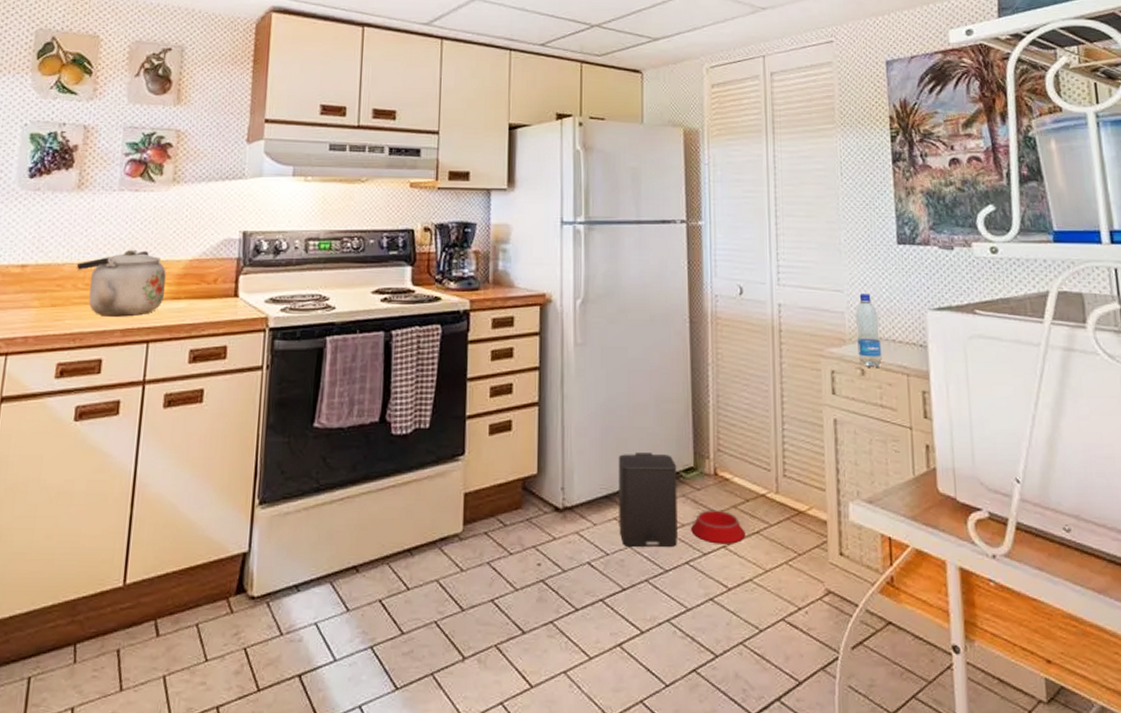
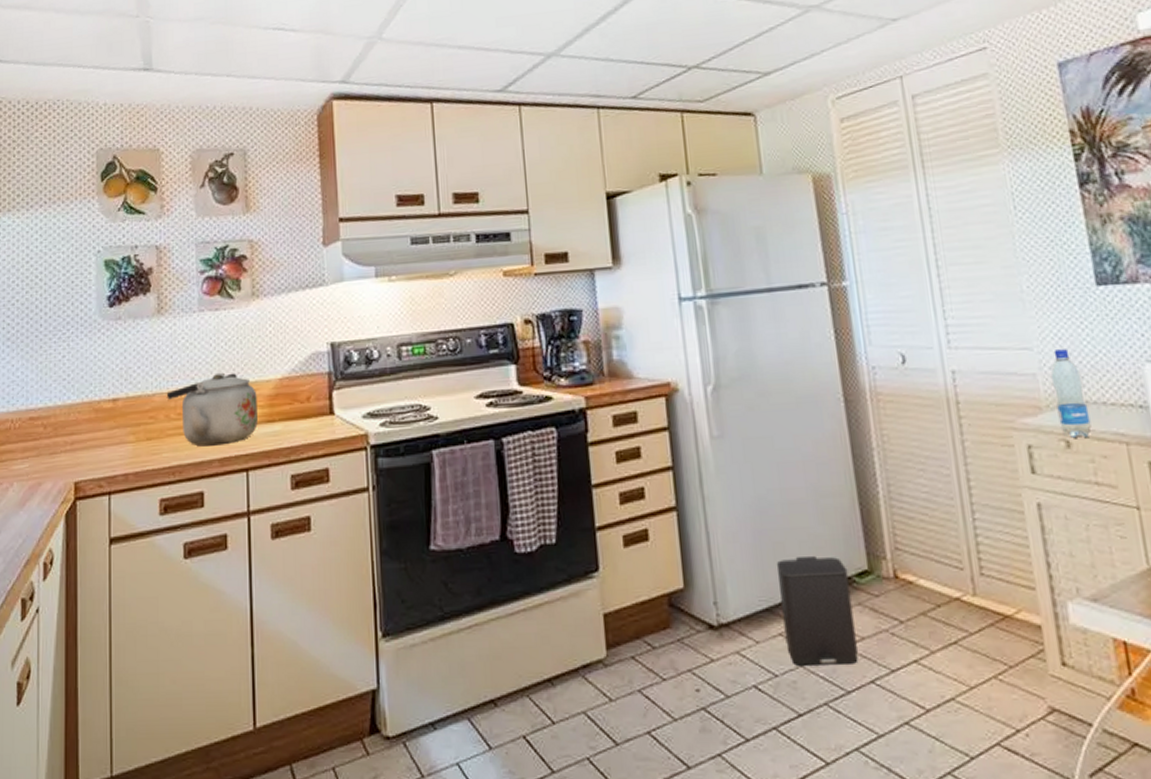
pet bowl: present [691,509,746,544] -> none [873,618,941,659]

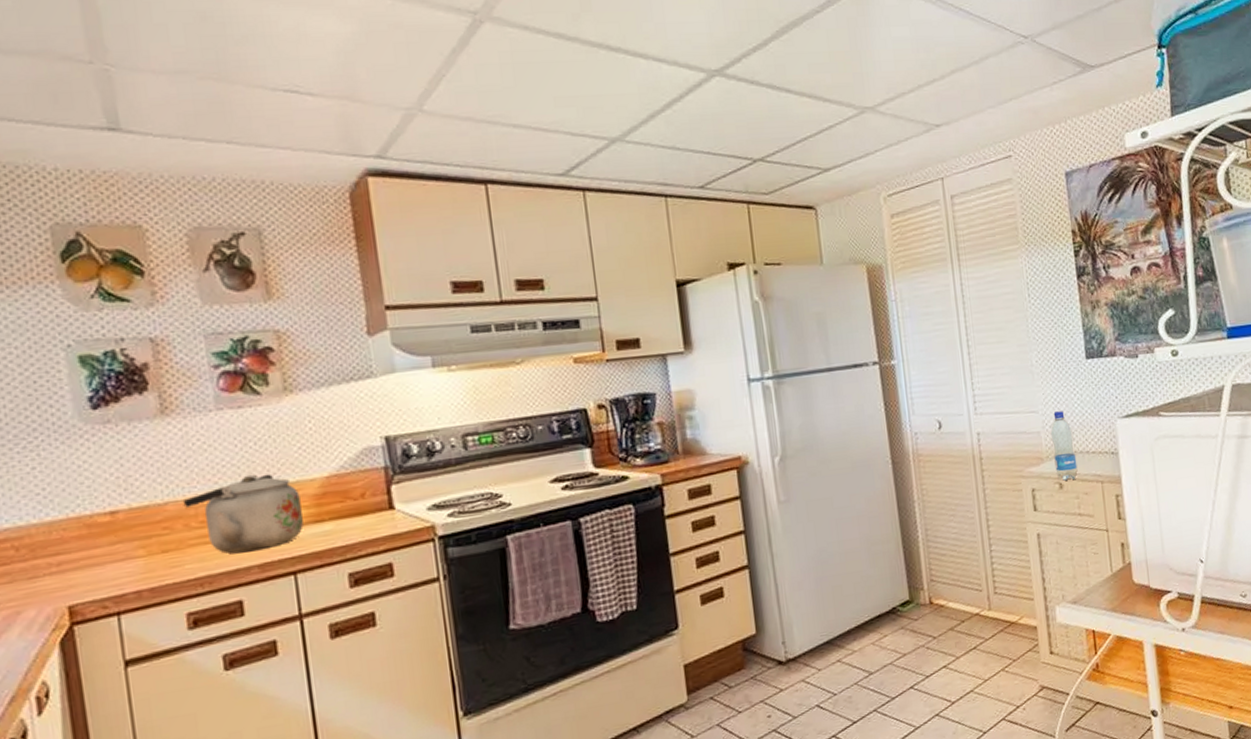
pedal bin: present [777,556,858,666] -> none [836,593,901,684]

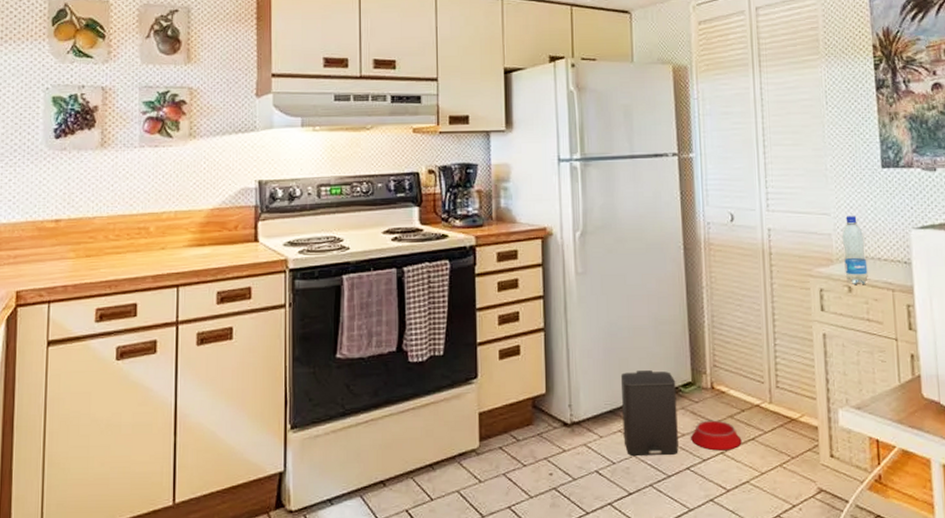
kettle: present [182,474,304,554] -> none [106,201,190,264]
pedal bin: none [836,593,901,684] -> present [621,370,679,456]
pet bowl: none [912,634,964,666] -> present [691,420,742,451]

